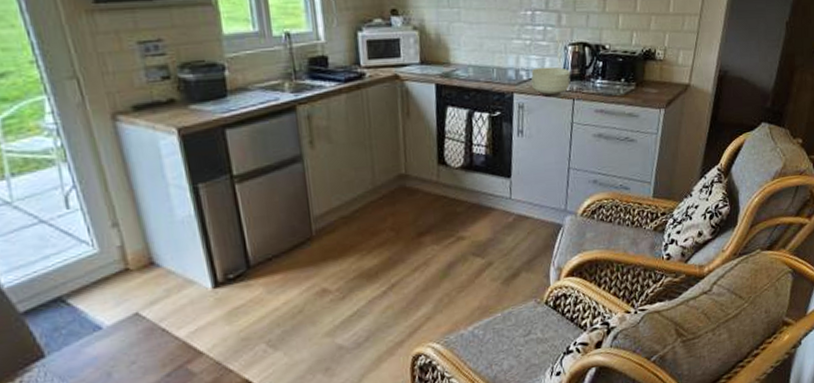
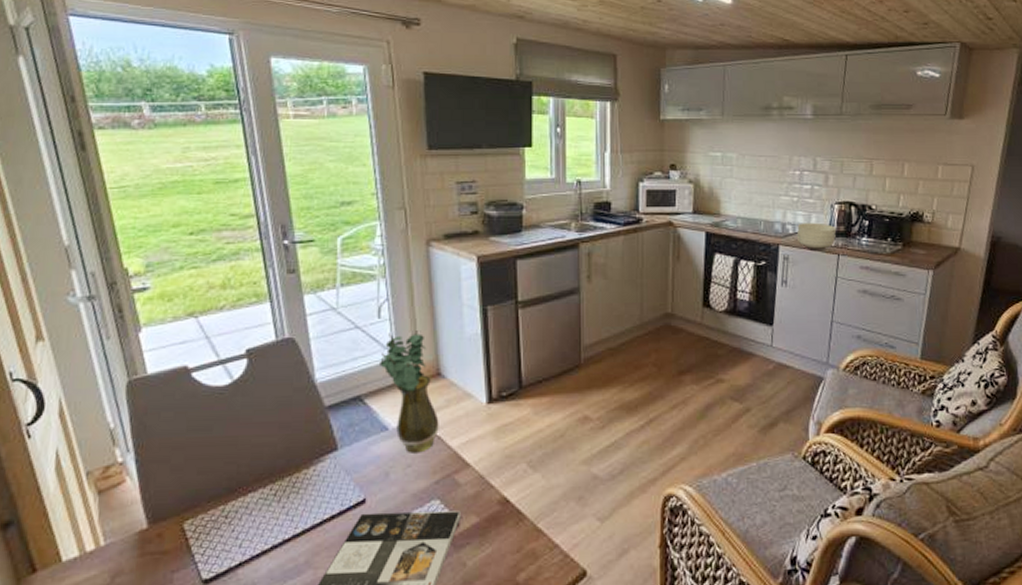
vase: none [78,218,162,350] -> present [380,331,439,453]

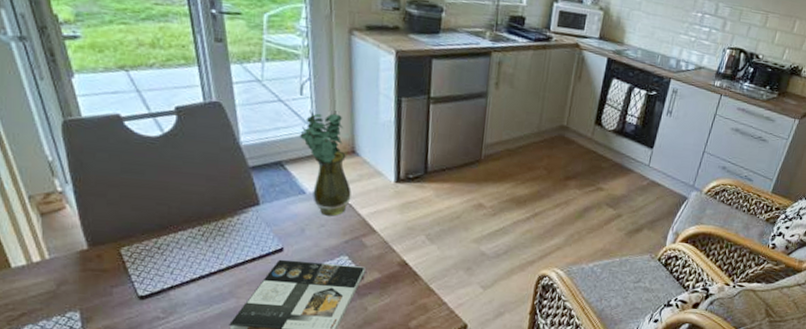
bowl: present [796,222,837,250] -> none [687,61,724,89]

